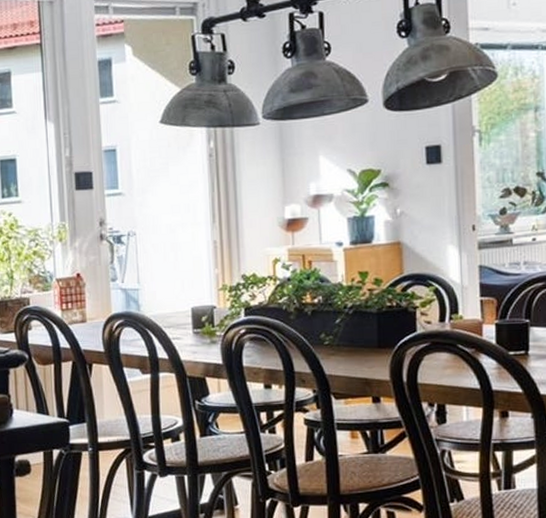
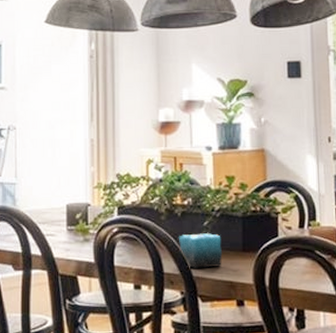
candle: none [310,331,357,367] -> present [179,233,223,268]

